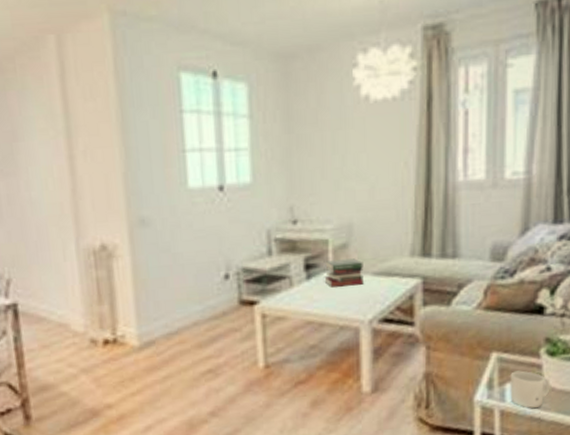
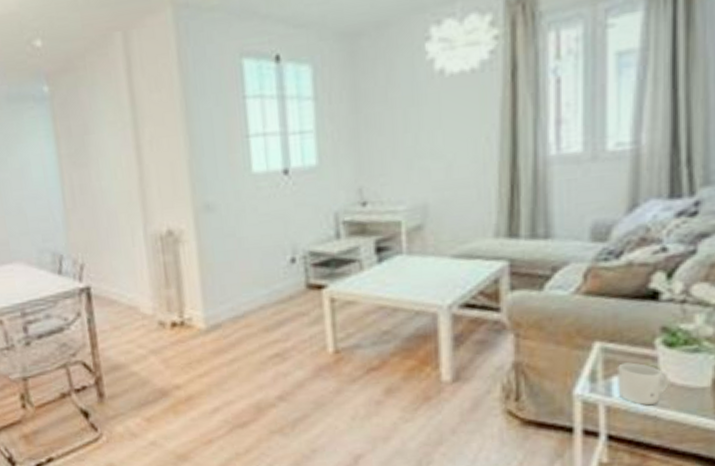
books: present [325,258,364,288] -> none [398,240,441,271]

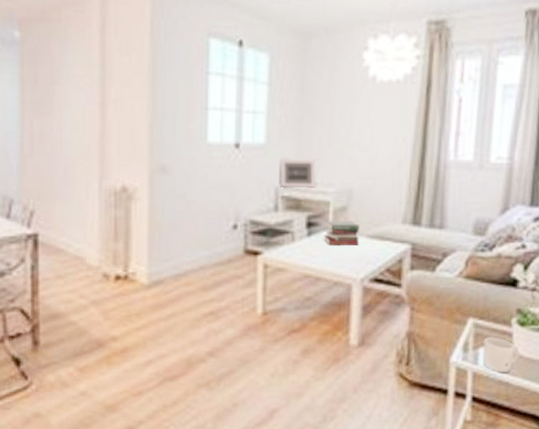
picture frame: none [337,176,381,212] -> present [280,158,316,188]
books: none [398,240,441,271] -> present [324,221,360,245]

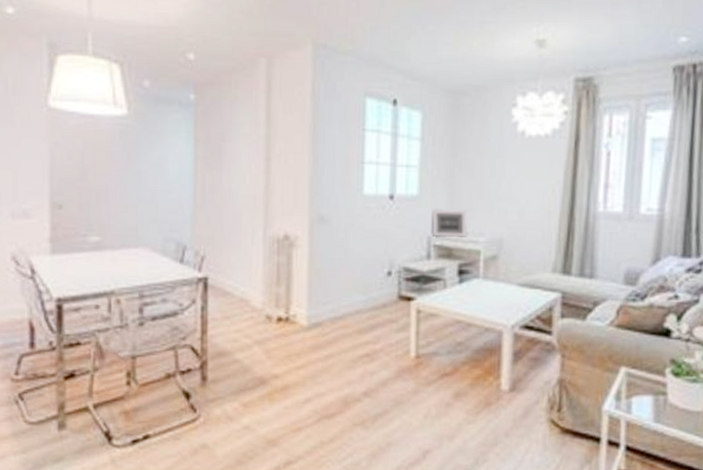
books: present [324,221,360,245] -> none [475,269,510,293]
mug: present [482,337,519,373] -> none [636,386,674,424]

